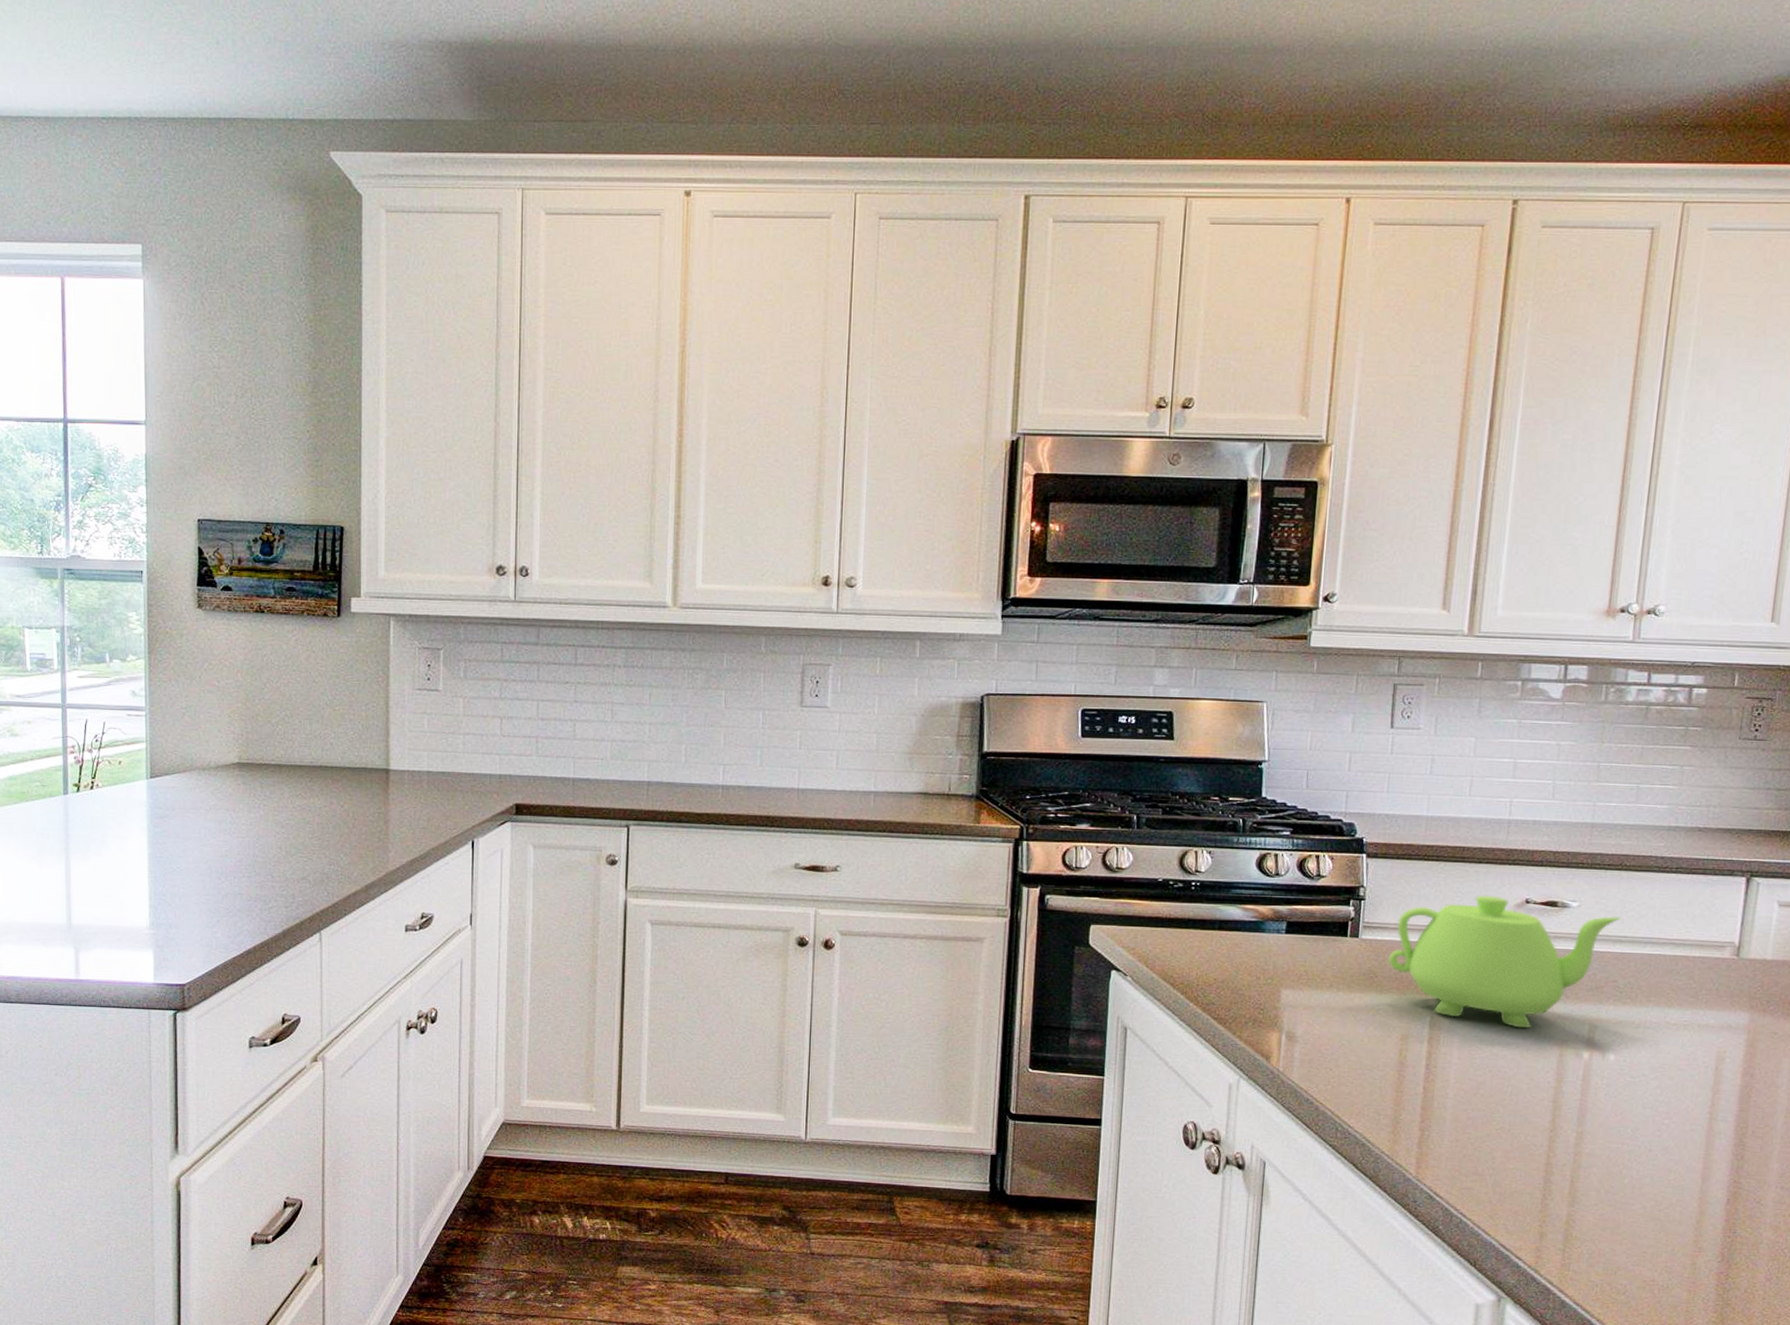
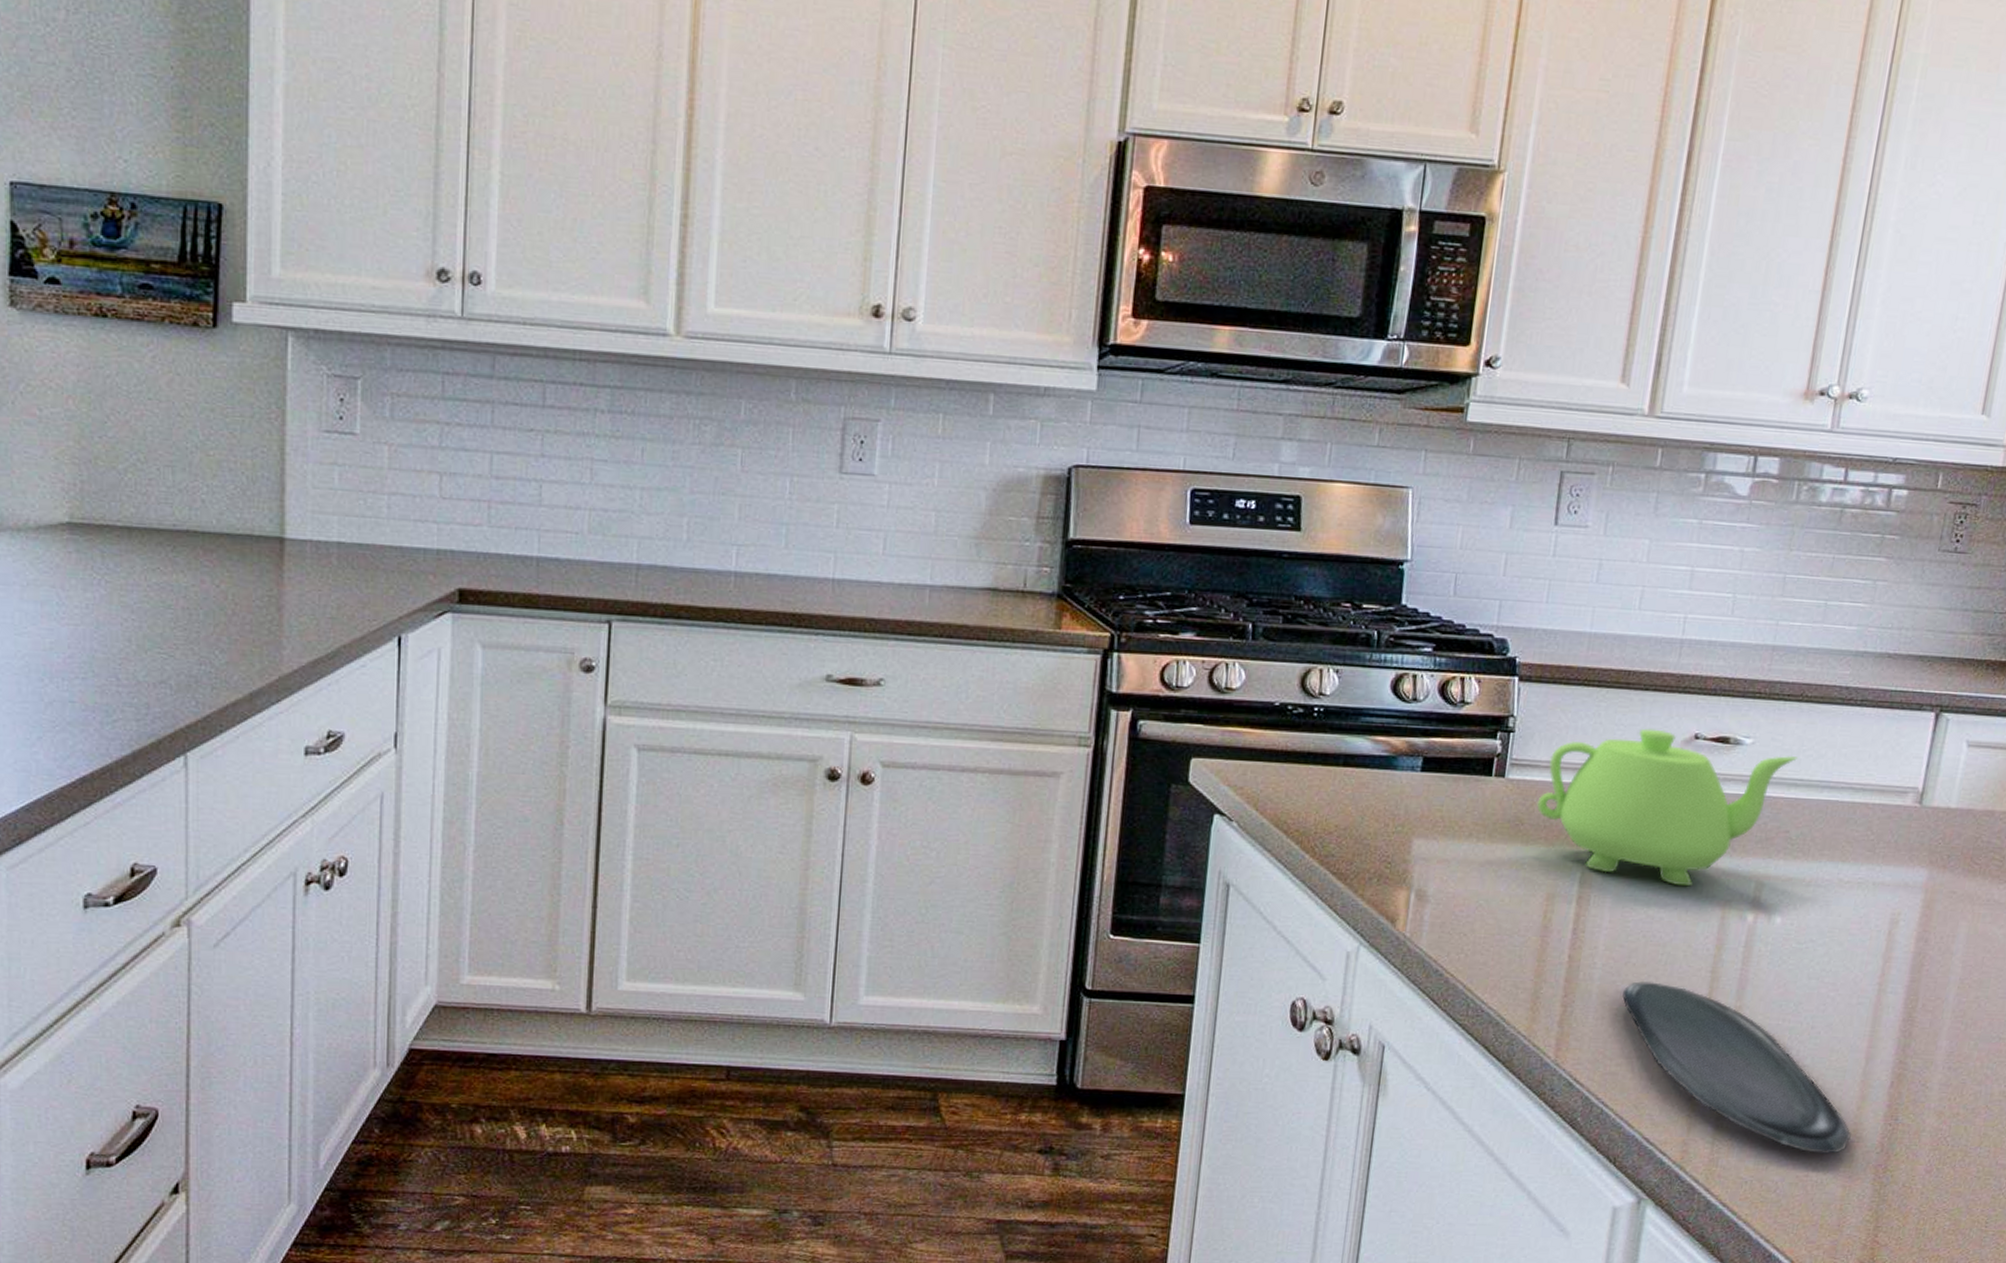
oval tray: none [1474,1109,1693,1262] -> present [1622,981,1852,1154]

